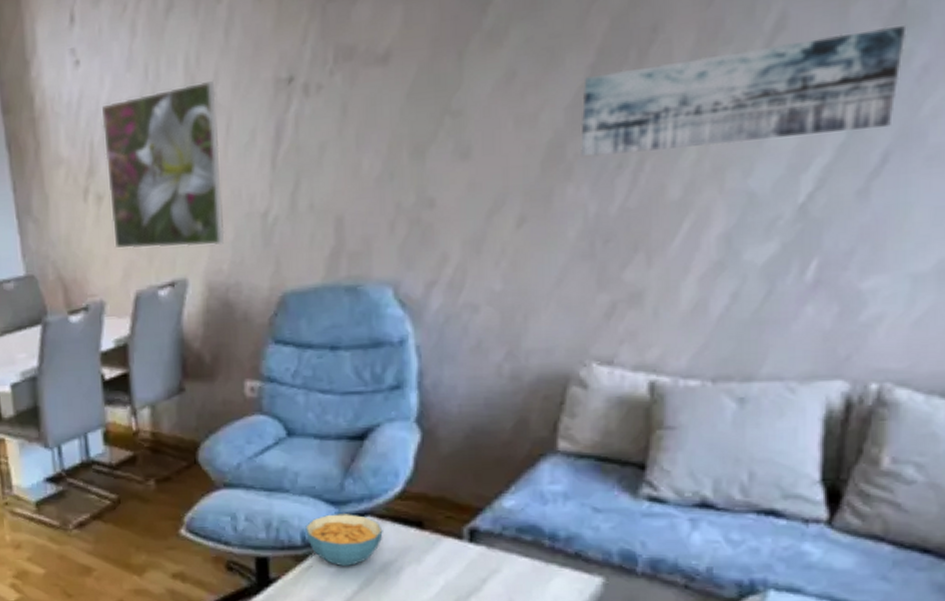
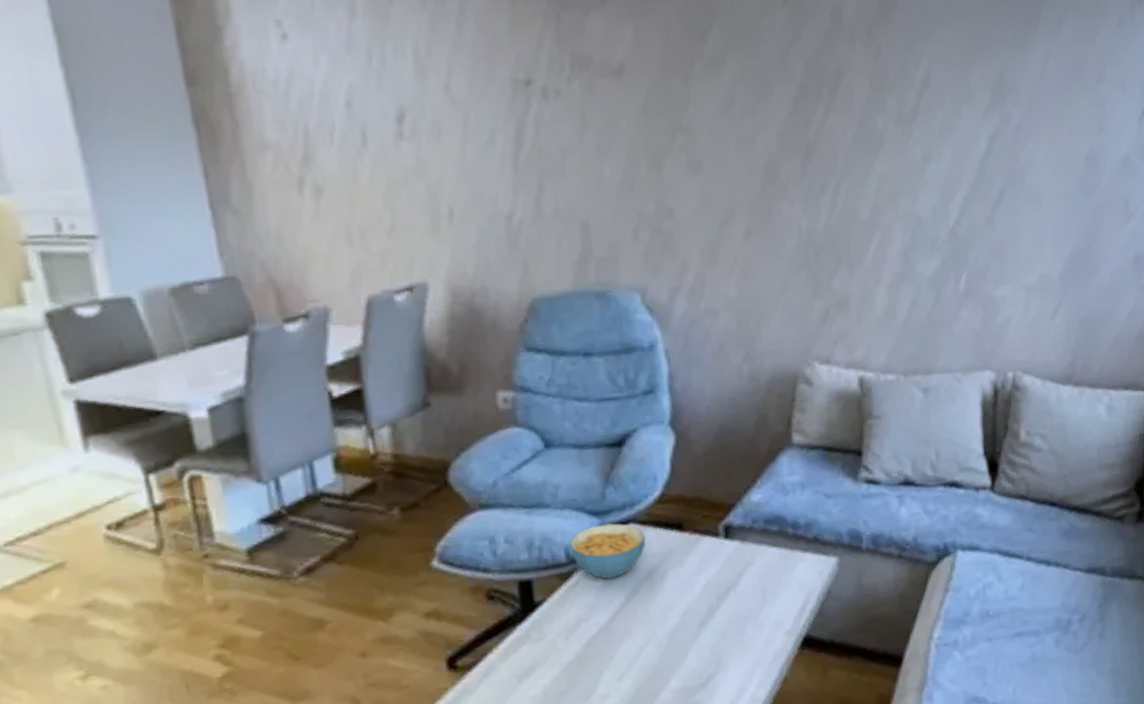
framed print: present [101,80,225,249] -> none [316,73,467,249]
wall art: present [580,26,907,157] -> none [789,92,1006,179]

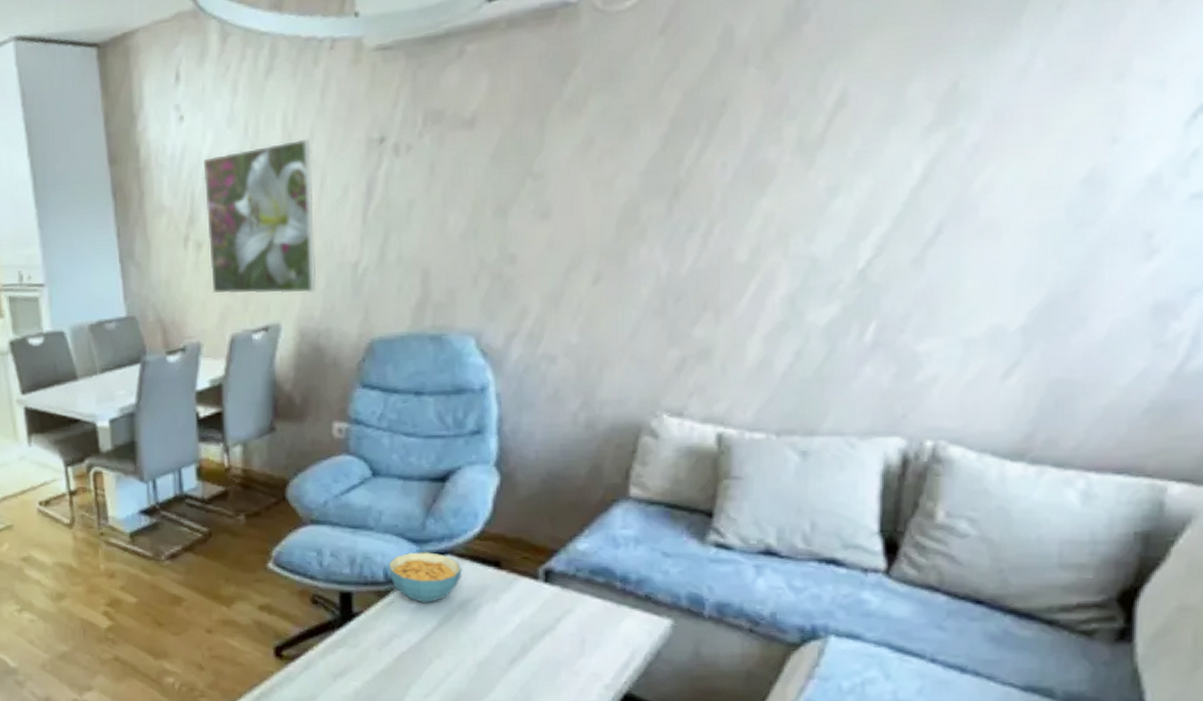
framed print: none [316,73,467,249] -> present [203,138,317,294]

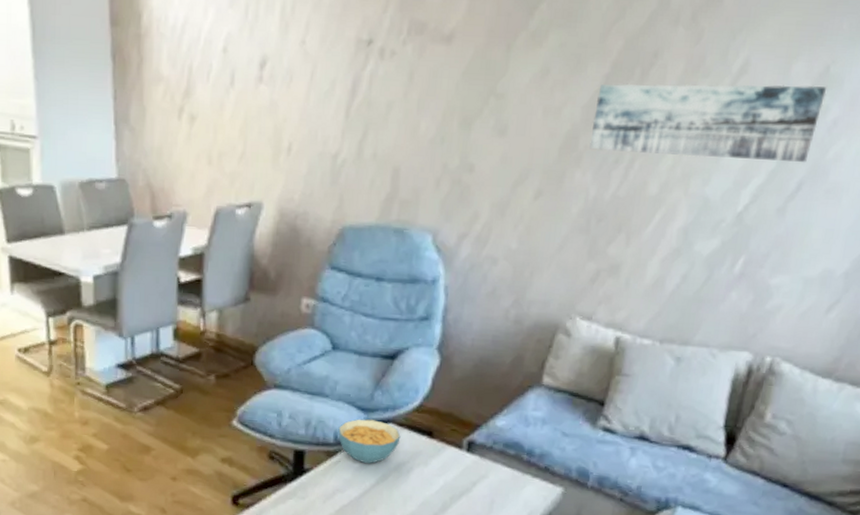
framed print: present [203,138,317,294] -> none [201,29,305,178]
wall art: none [654,107,959,220] -> present [589,83,827,162]

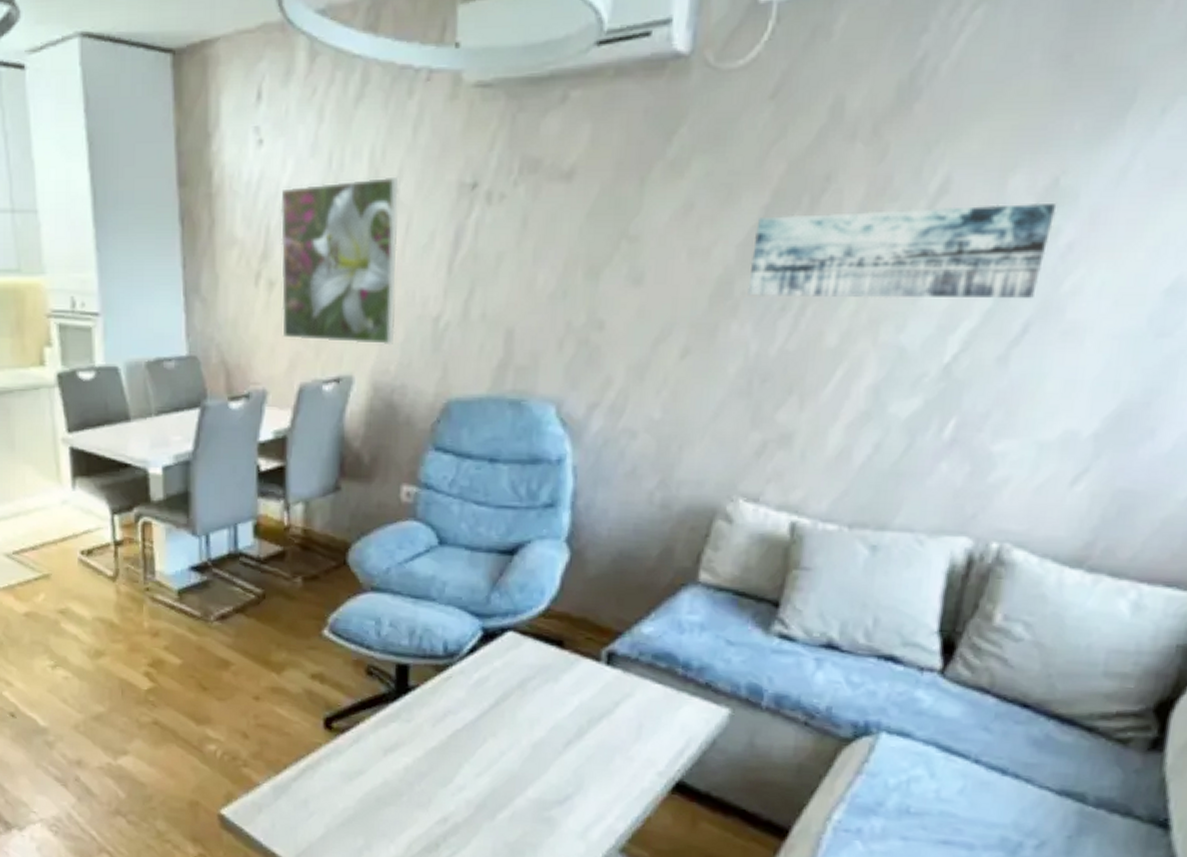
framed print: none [201,29,305,178] -> present [280,176,398,346]
cereal bowl: present [338,419,401,464] -> none [448,626,524,680]

